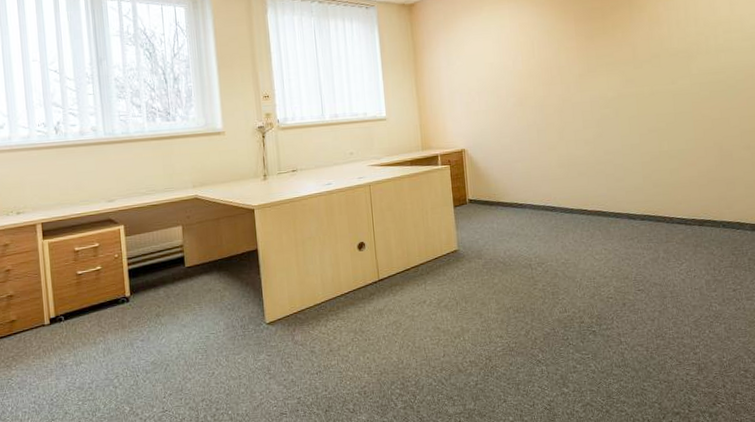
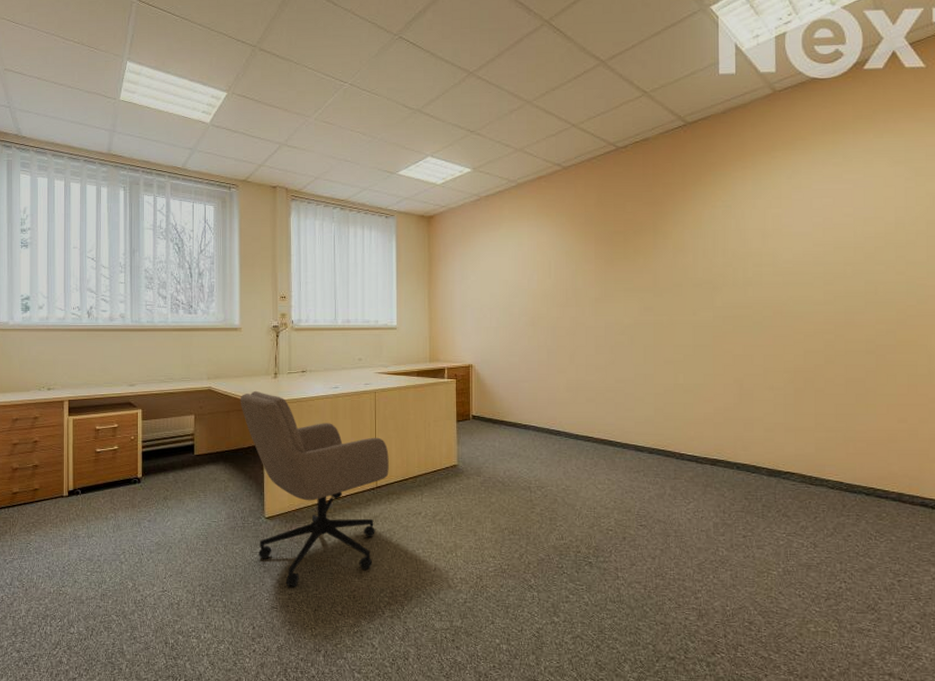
office chair: none [229,194,390,391] -> present [240,390,389,587]

